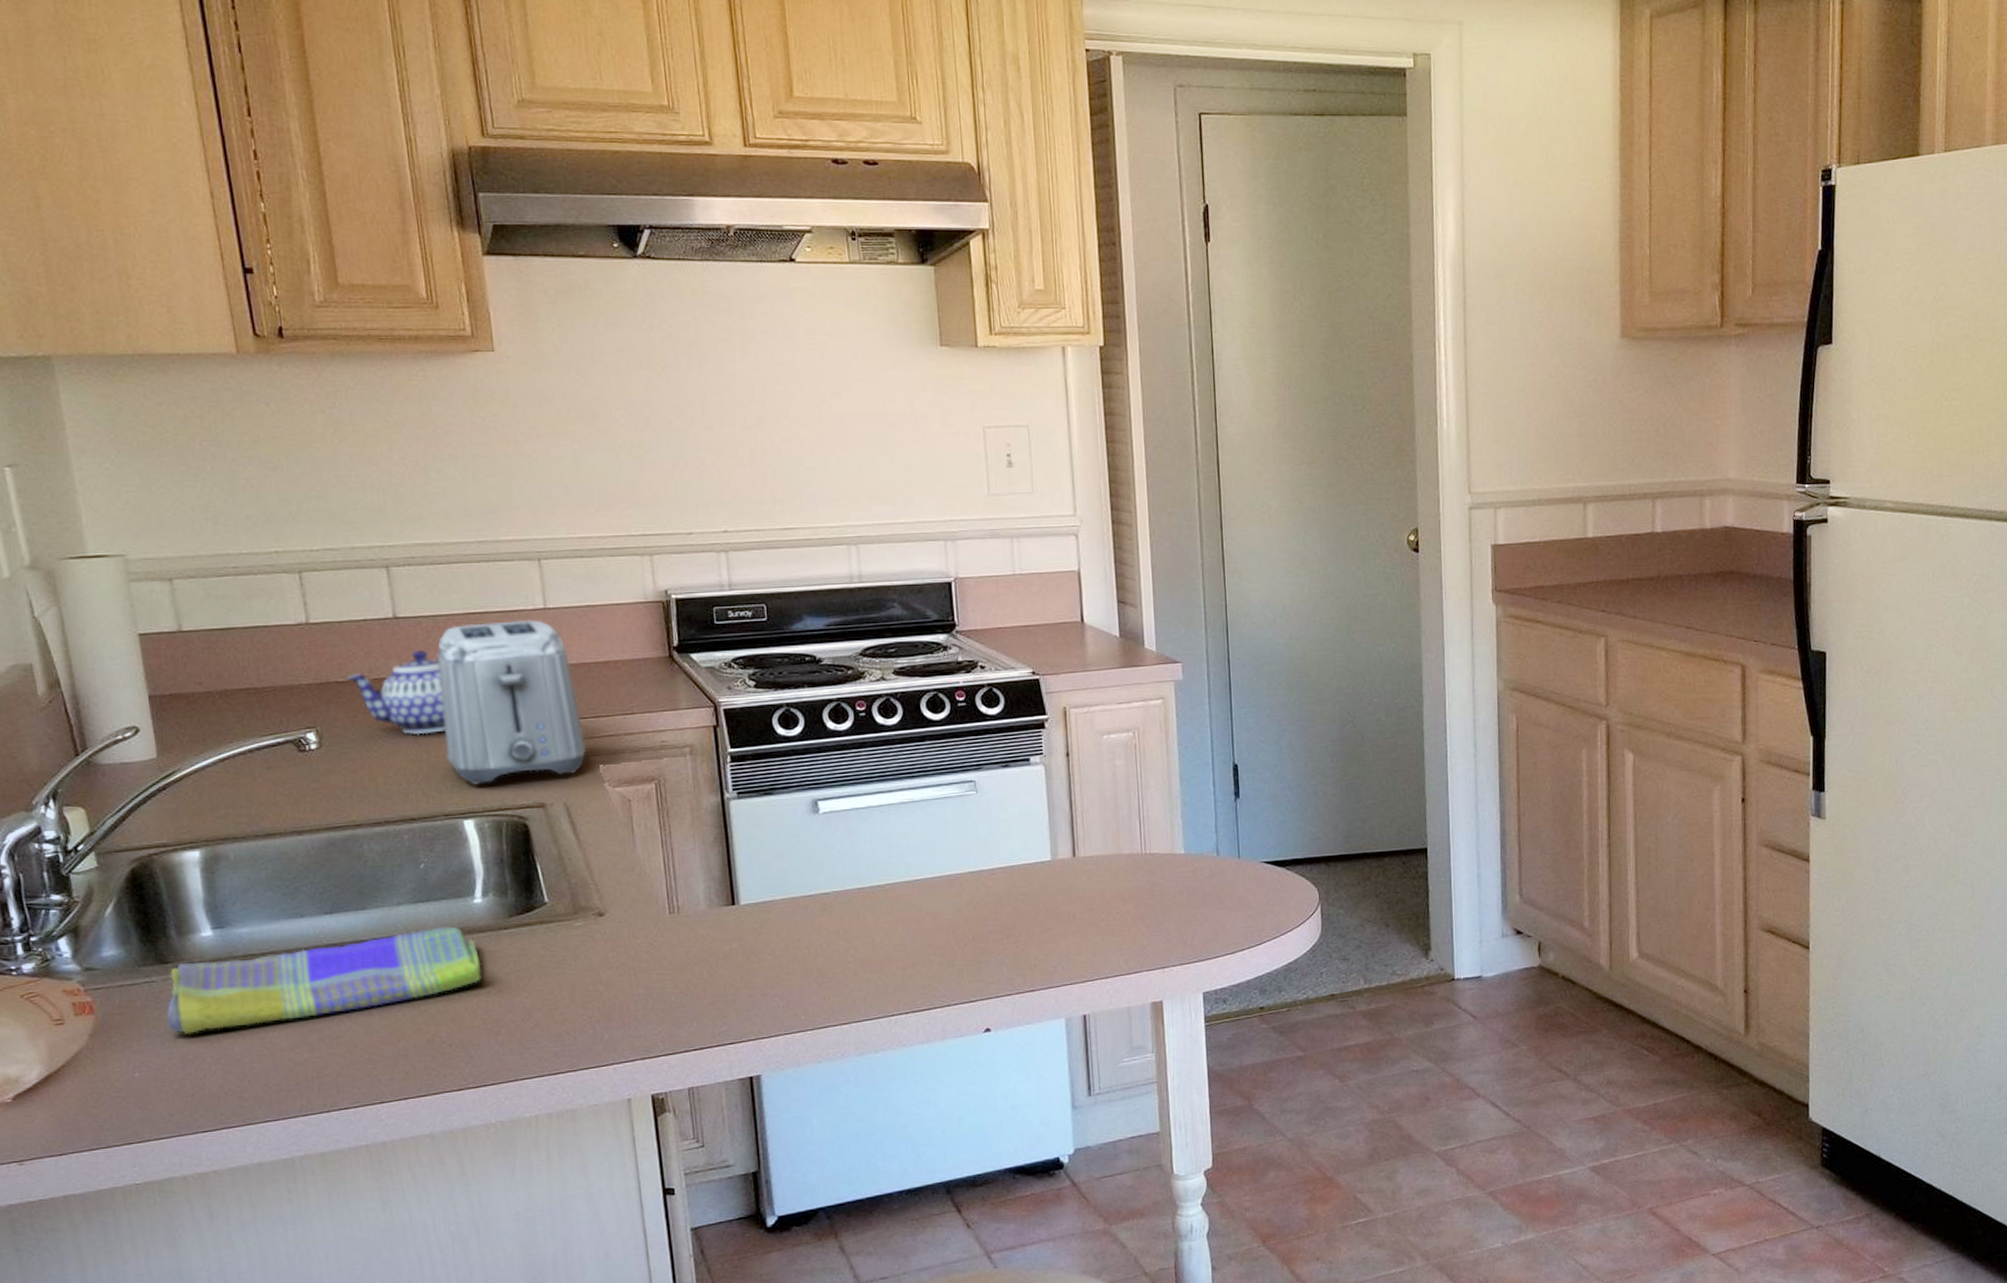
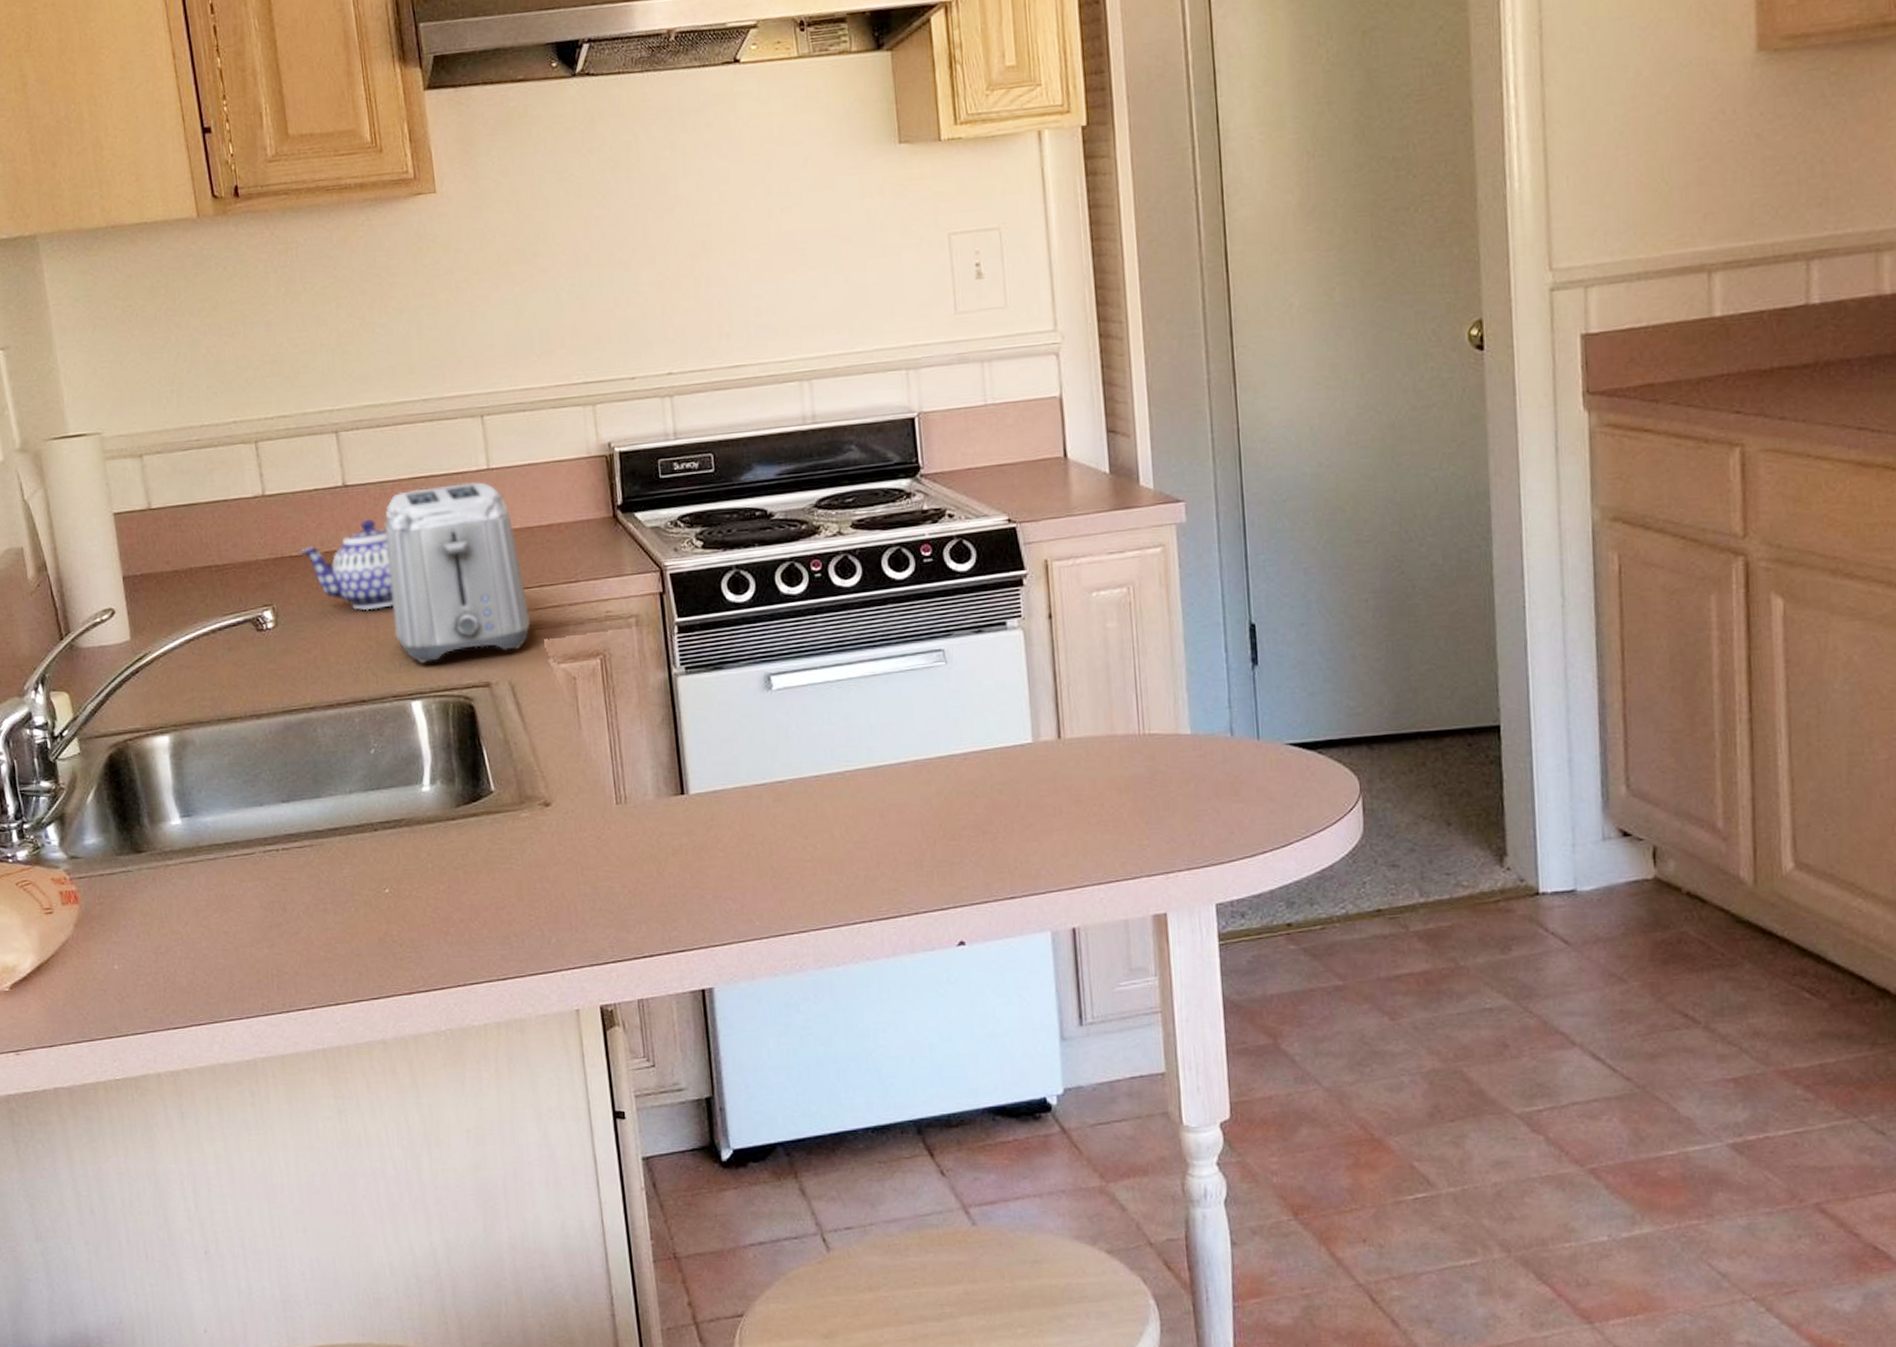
dish towel: present [166,926,483,1034] -> none [141,816,432,926]

